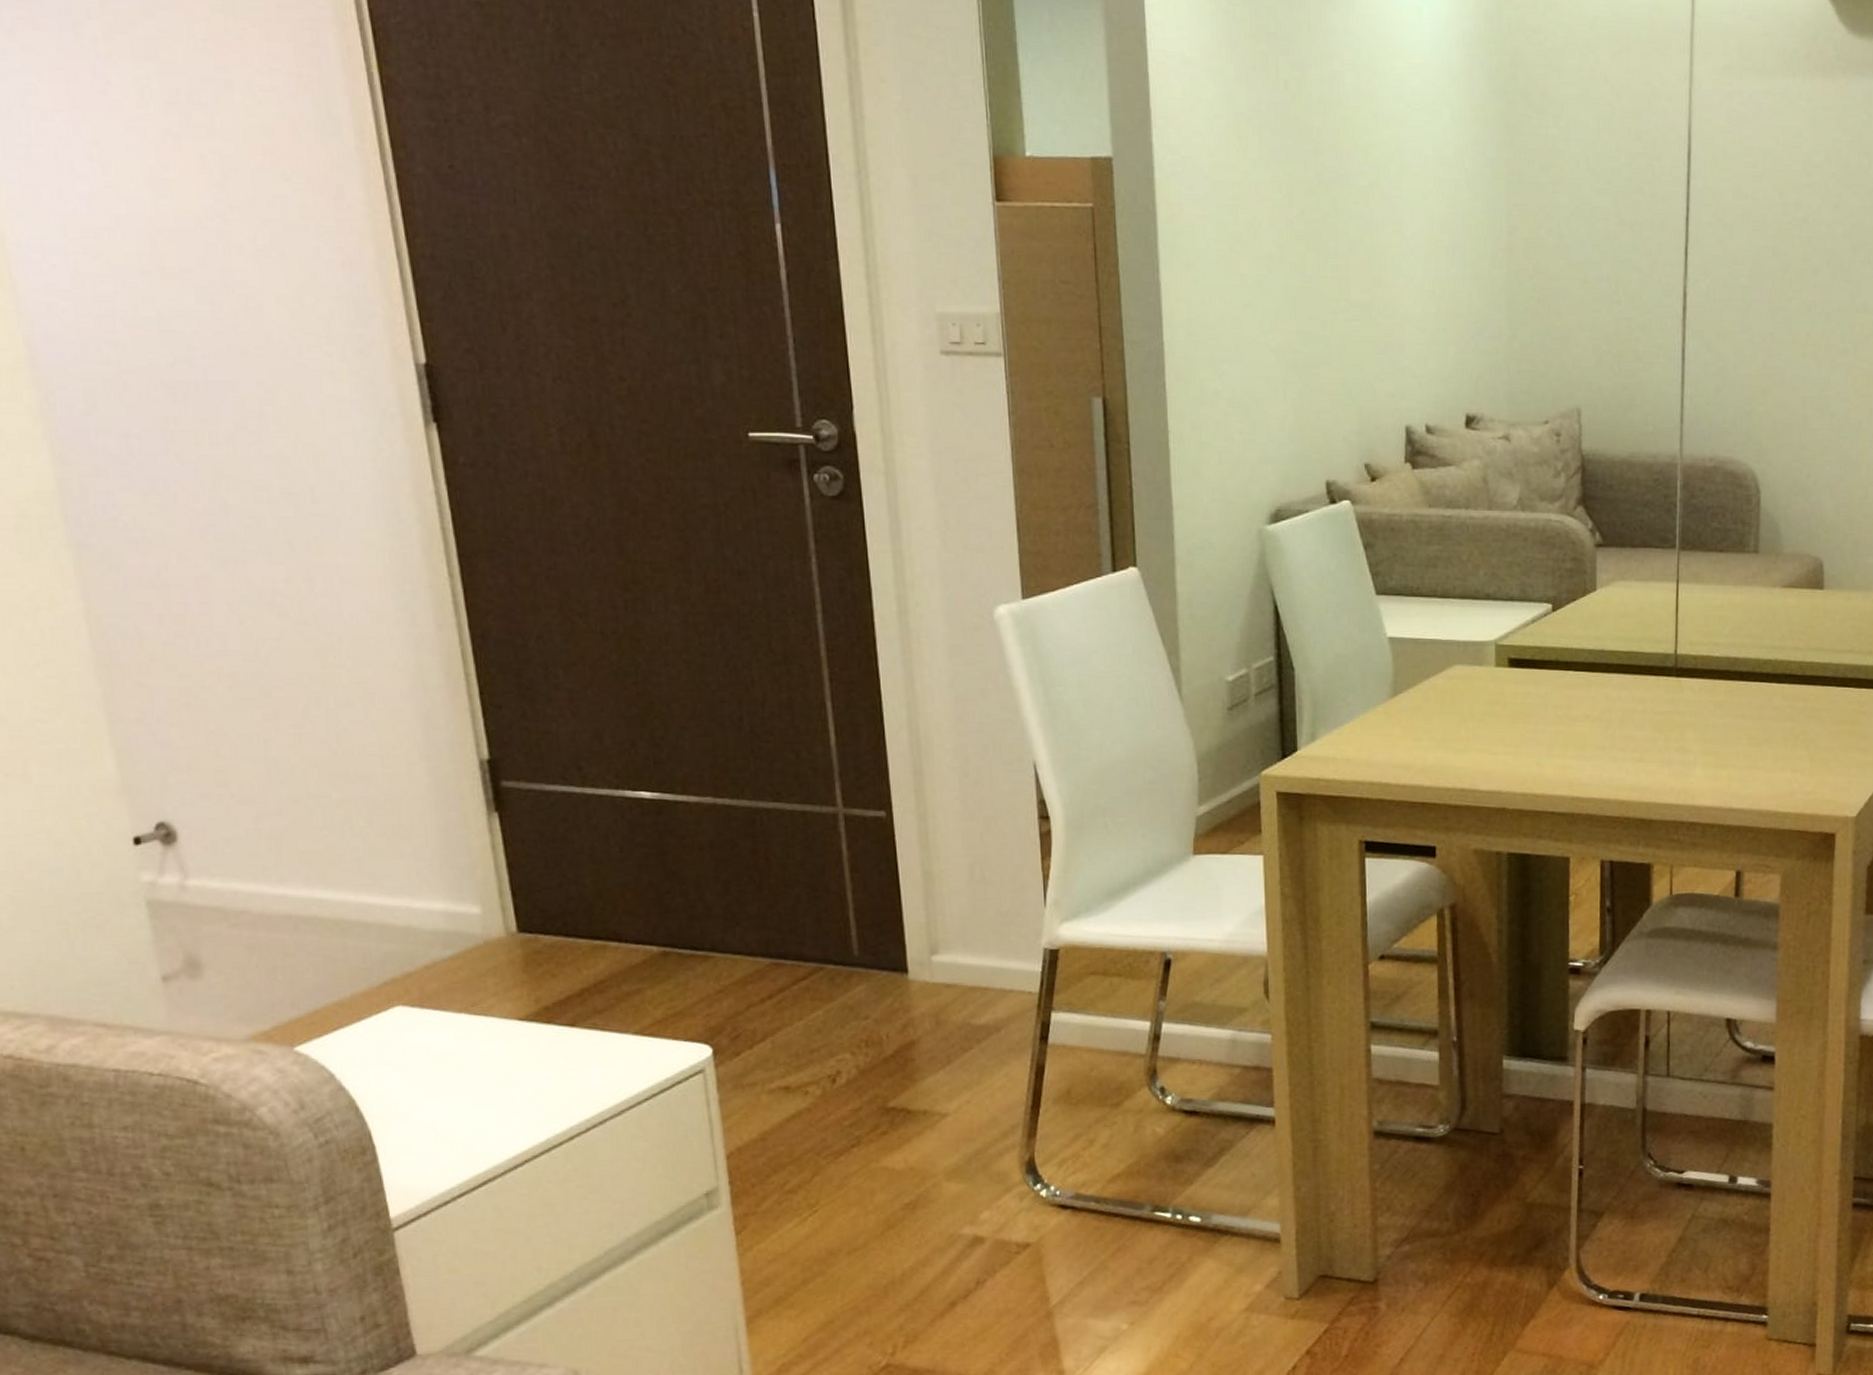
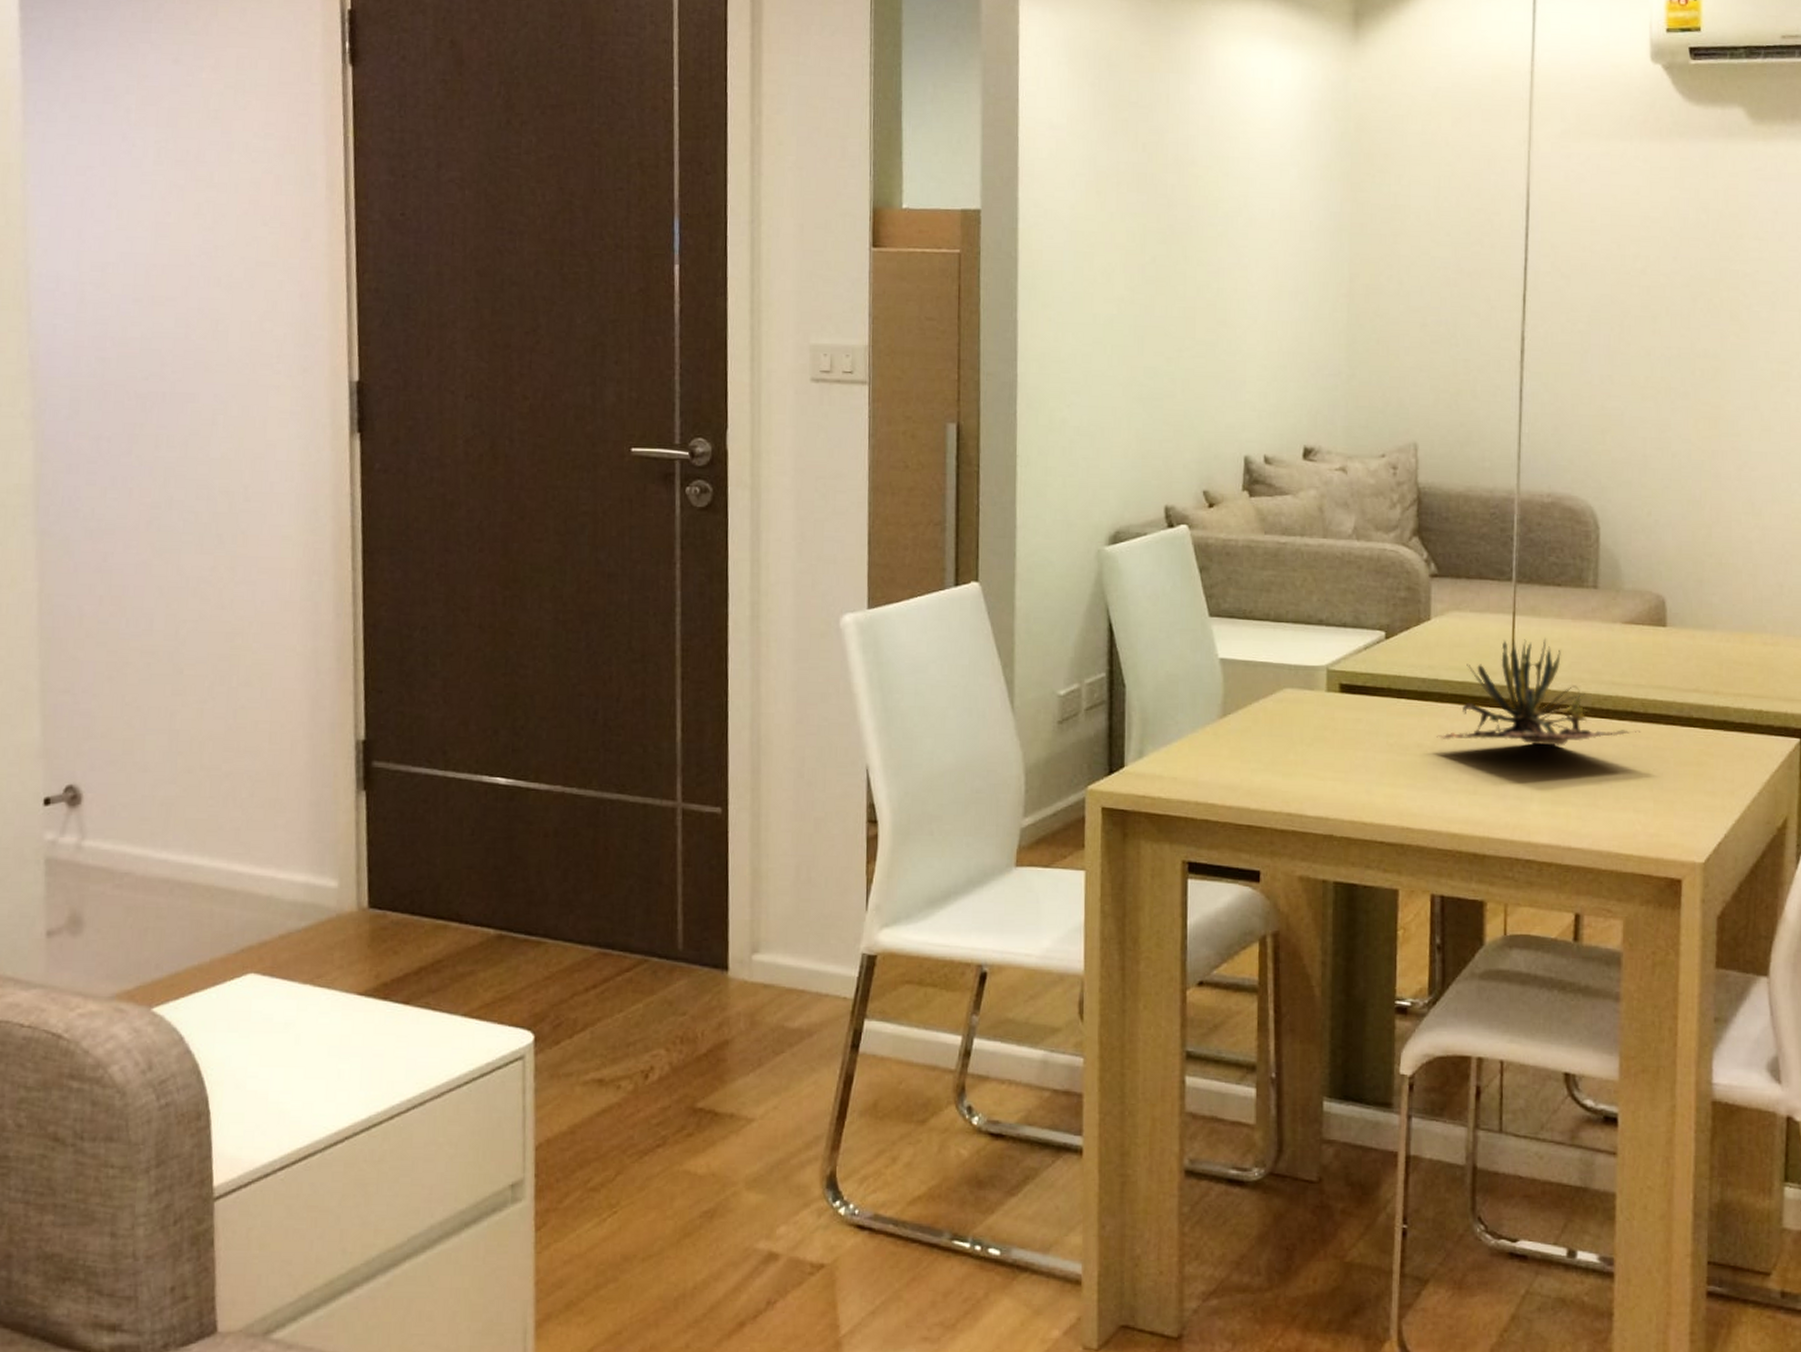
succulent plant: none [1604,604,1799,711] -> present [1437,637,1641,746]

